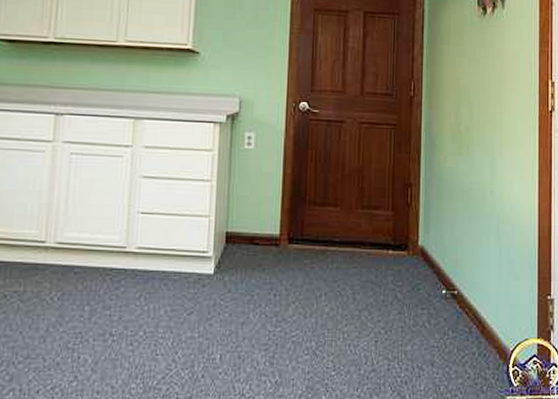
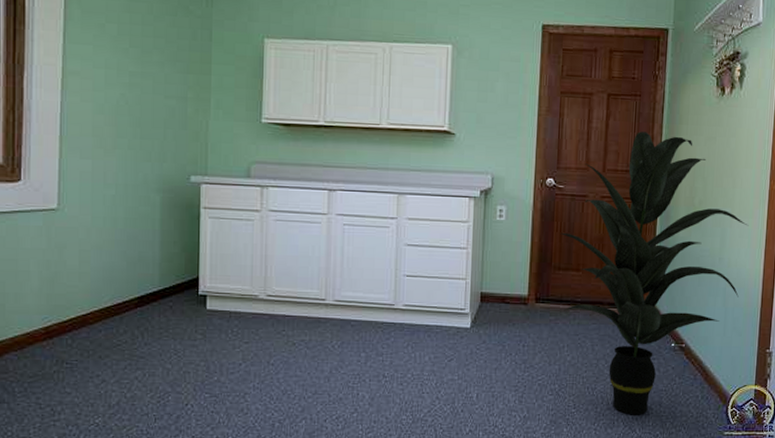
indoor plant: none [315,52,520,378] -> present [560,131,749,415]

